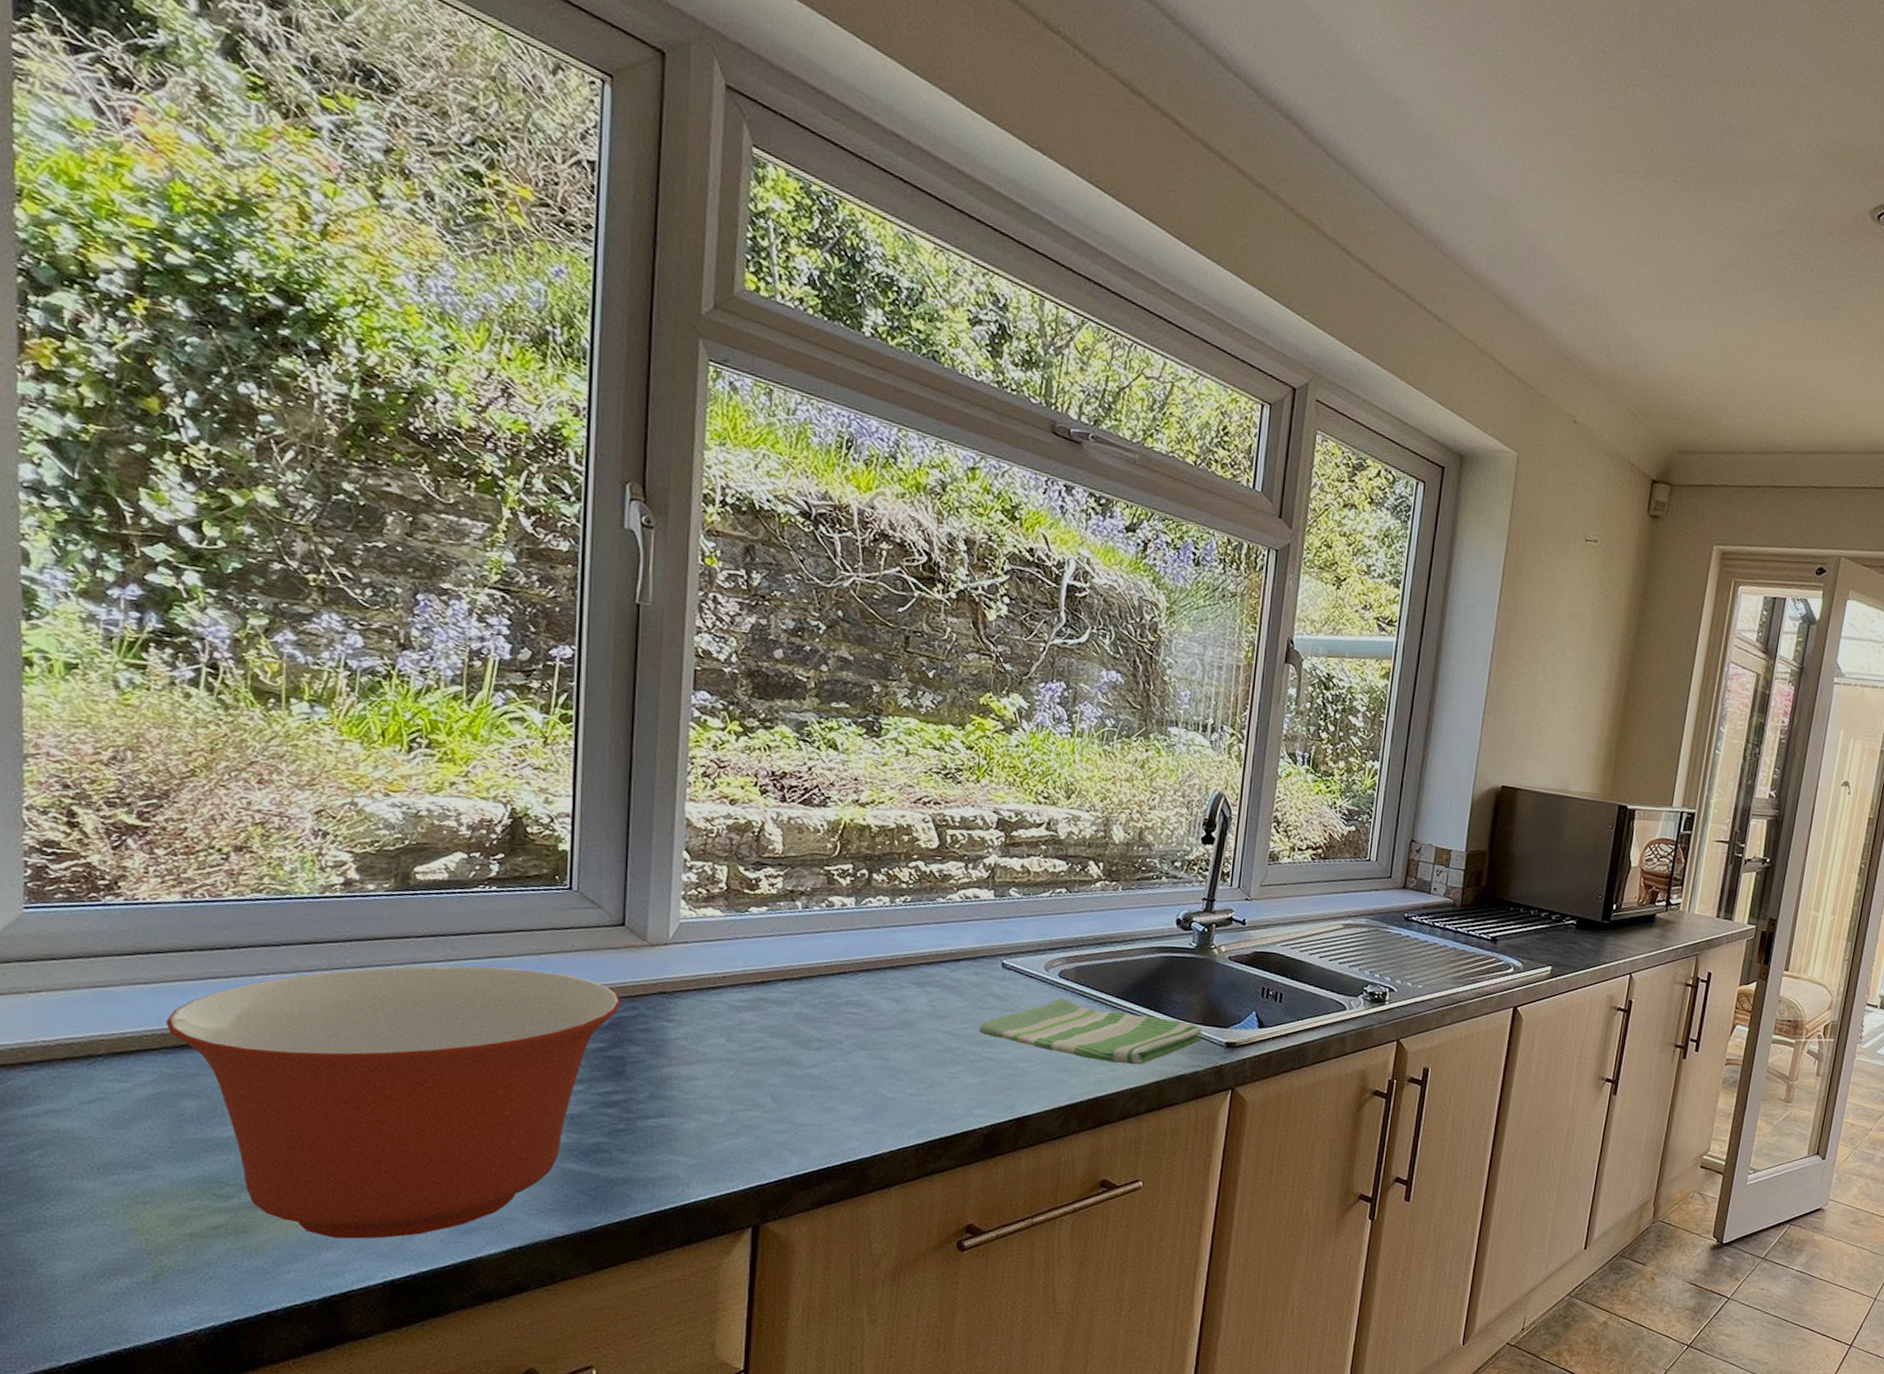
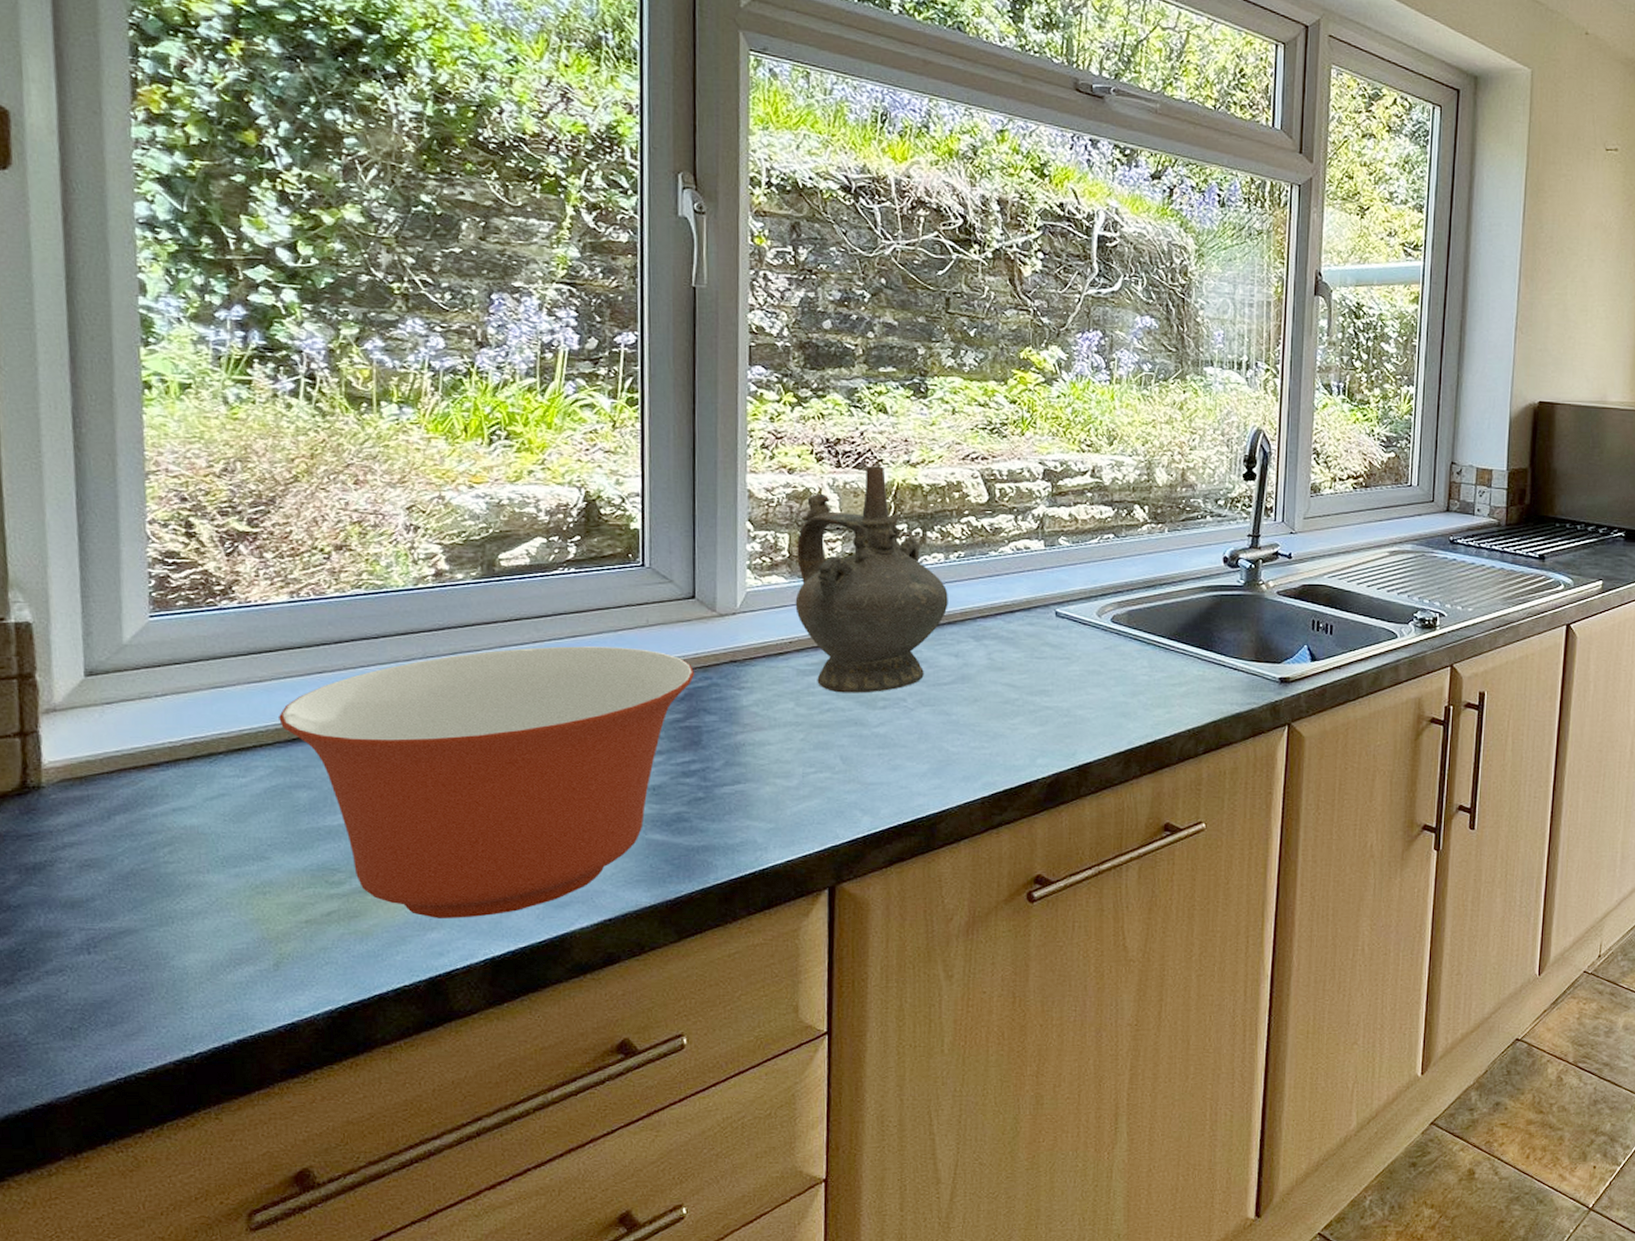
ceremonial vessel: none [731,803,892,1033] -> present [795,466,948,693]
dish towel: present [978,998,1202,1065] -> none [1036,643,1255,706]

